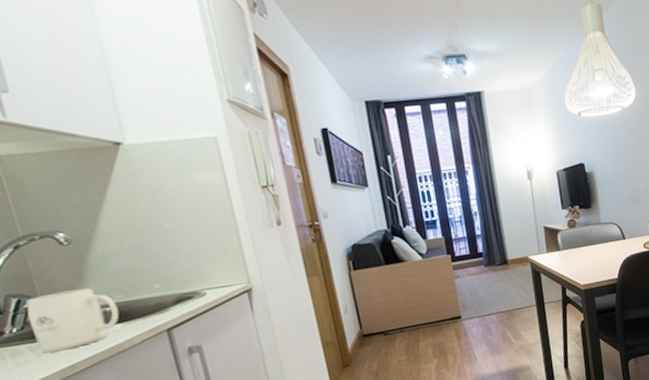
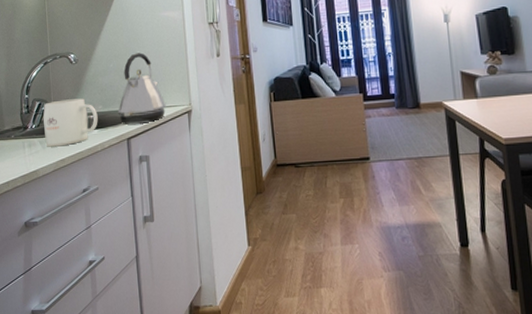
kettle: none [147,225,217,314] -> present [117,52,166,125]

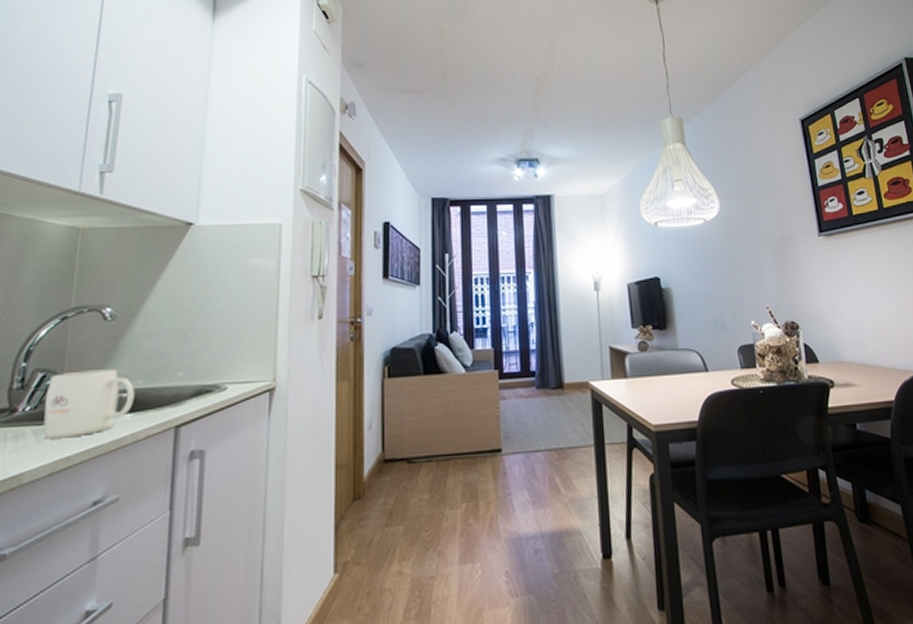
kettle: present [117,52,166,125] -> none [166,309,240,407]

